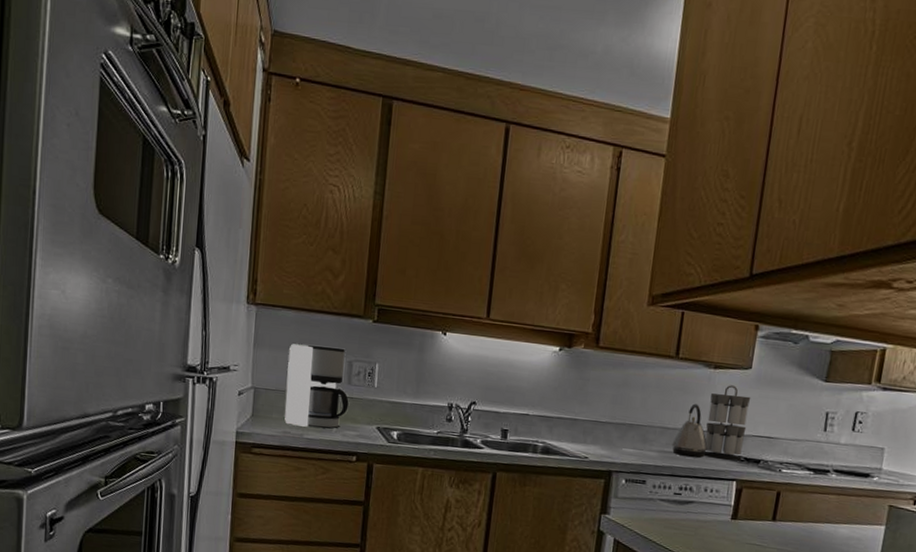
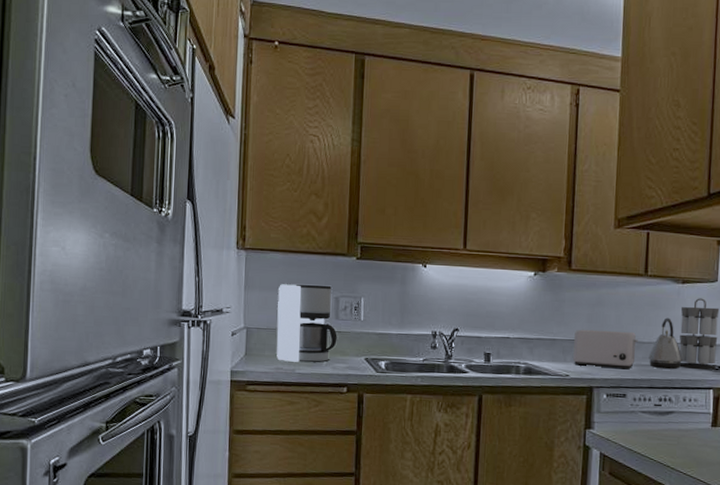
toaster: none [593,410,663,455] -> present [573,329,638,370]

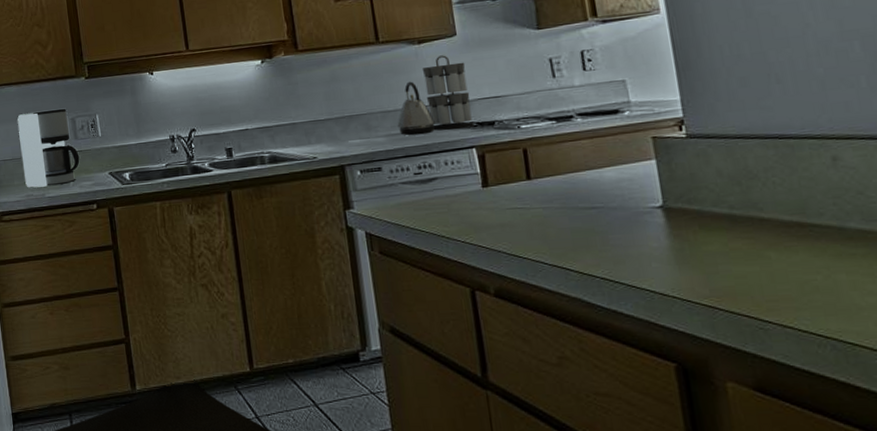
toaster: present [573,329,638,370] -> none [314,102,383,146]

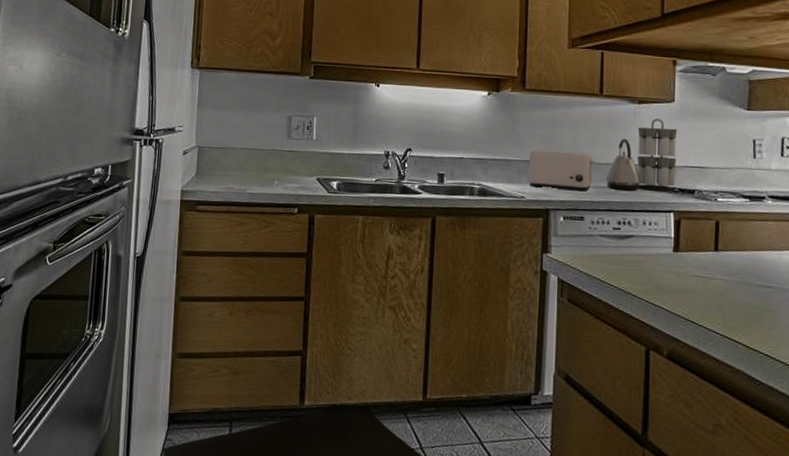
coffee maker: present [17,108,80,188] -> none [228,103,289,183]
toaster: none [314,102,383,146] -> present [528,149,595,192]

